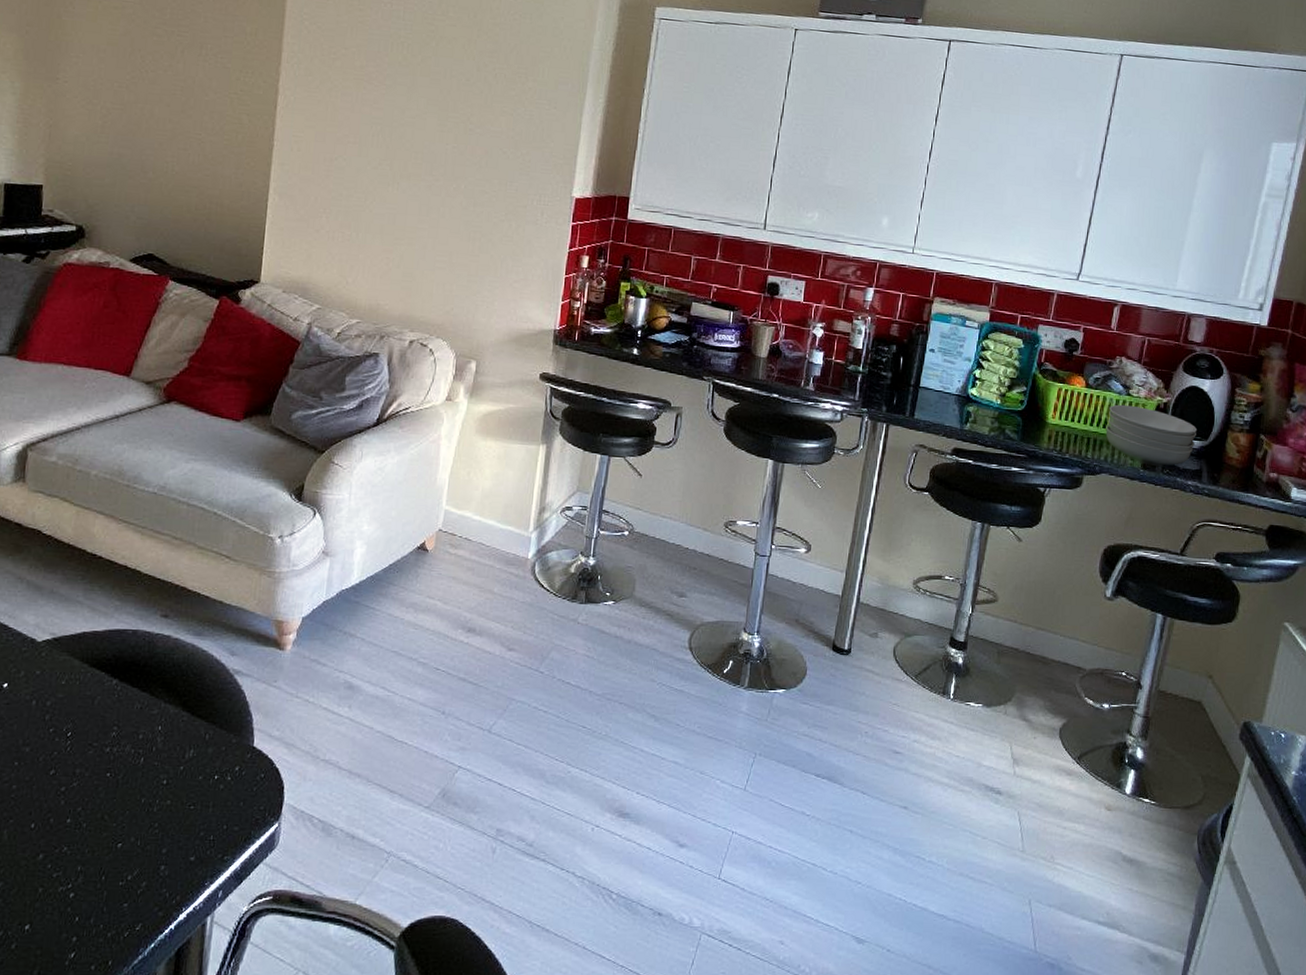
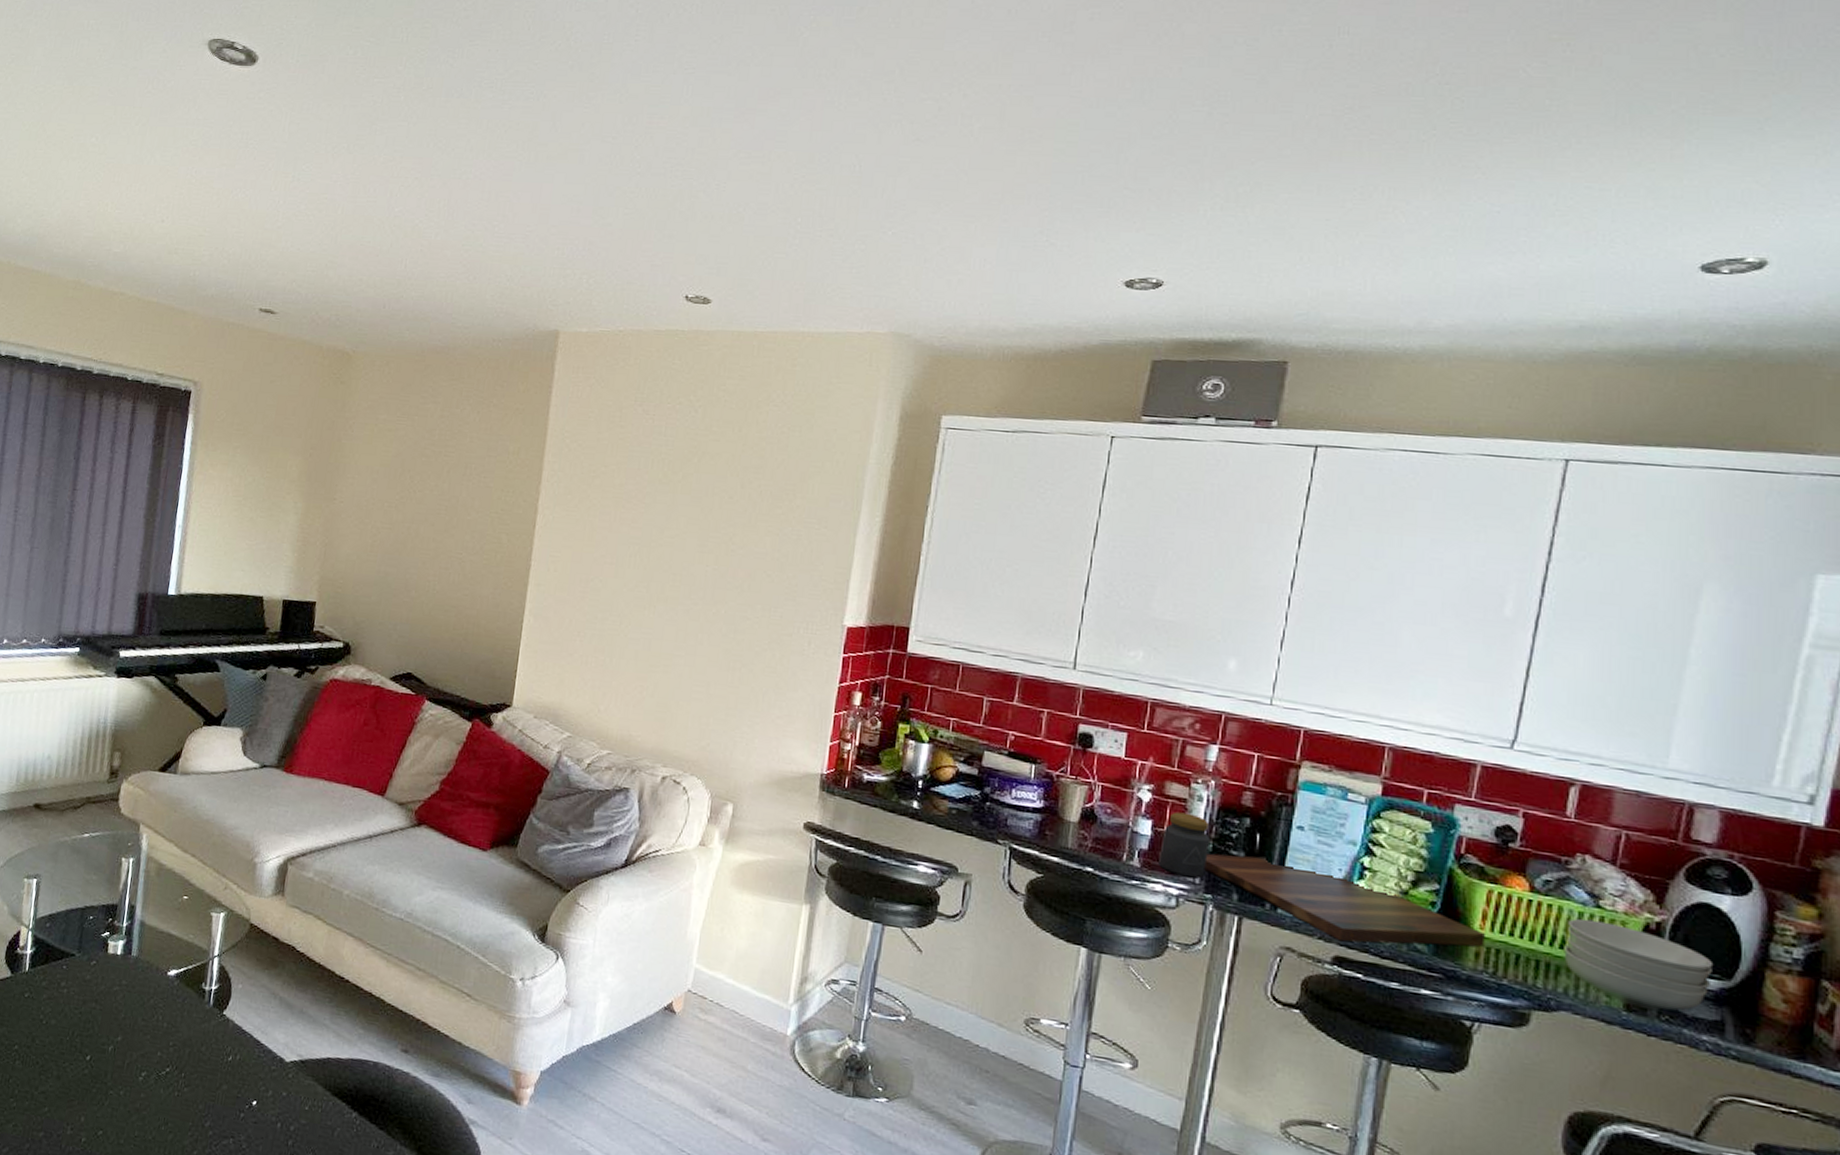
jar: none [828,343,867,398] -> present [1159,811,1211,880]
cutting board: none [862,375,1055,437] -> present [1204,853,1485,947]

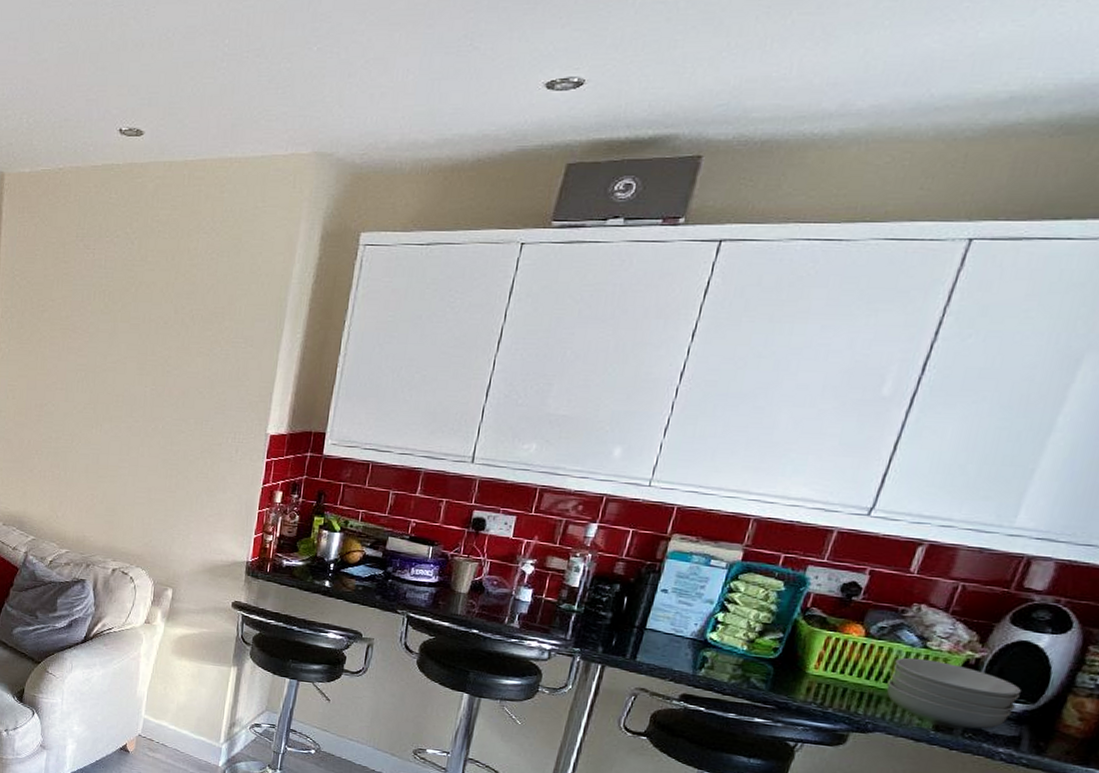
jar: present [1159,811,1211,880] -> none [536,581,584,637]
cutting board: present [1204,853,1485,947] -> none [575,614,818,683]

